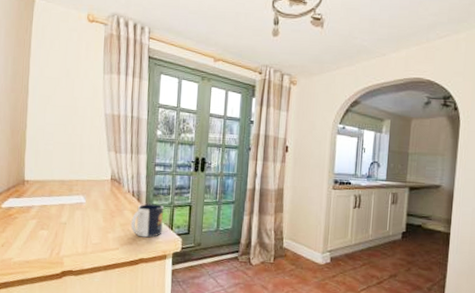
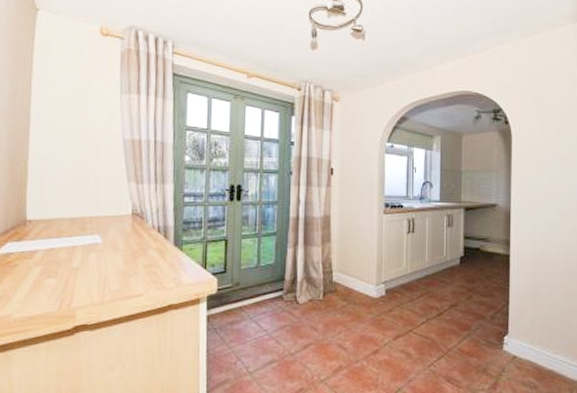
mug: present [130,203,164,238] -> none [156,240,195,280]

